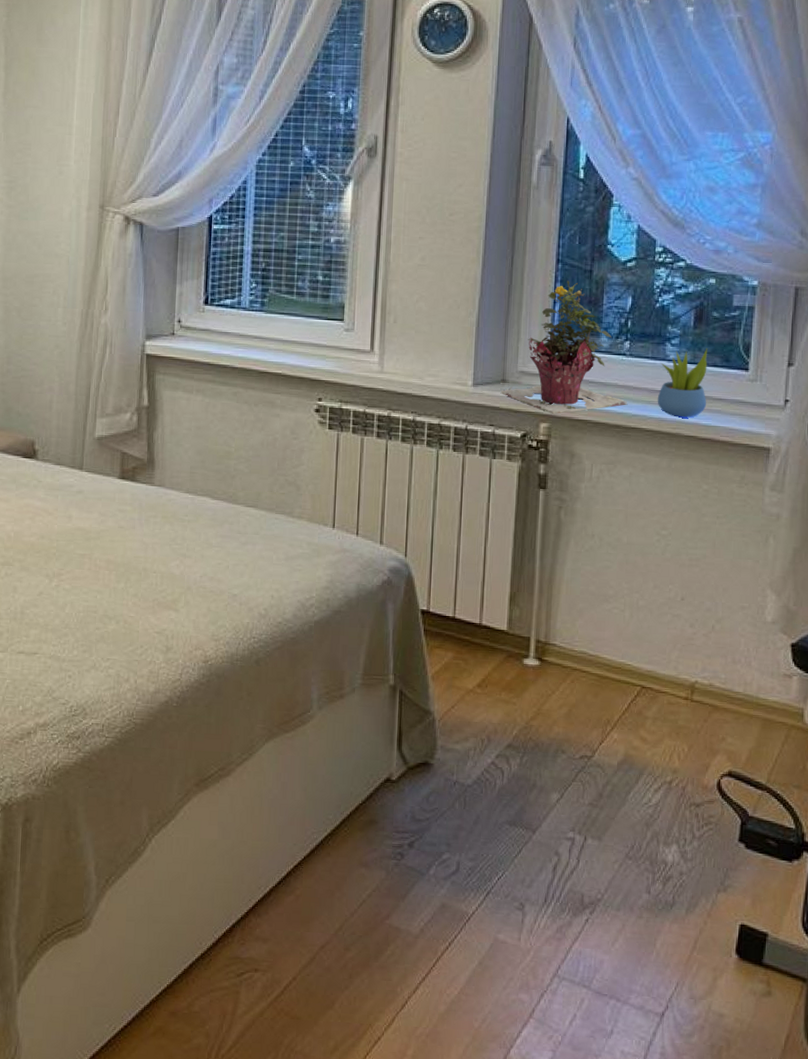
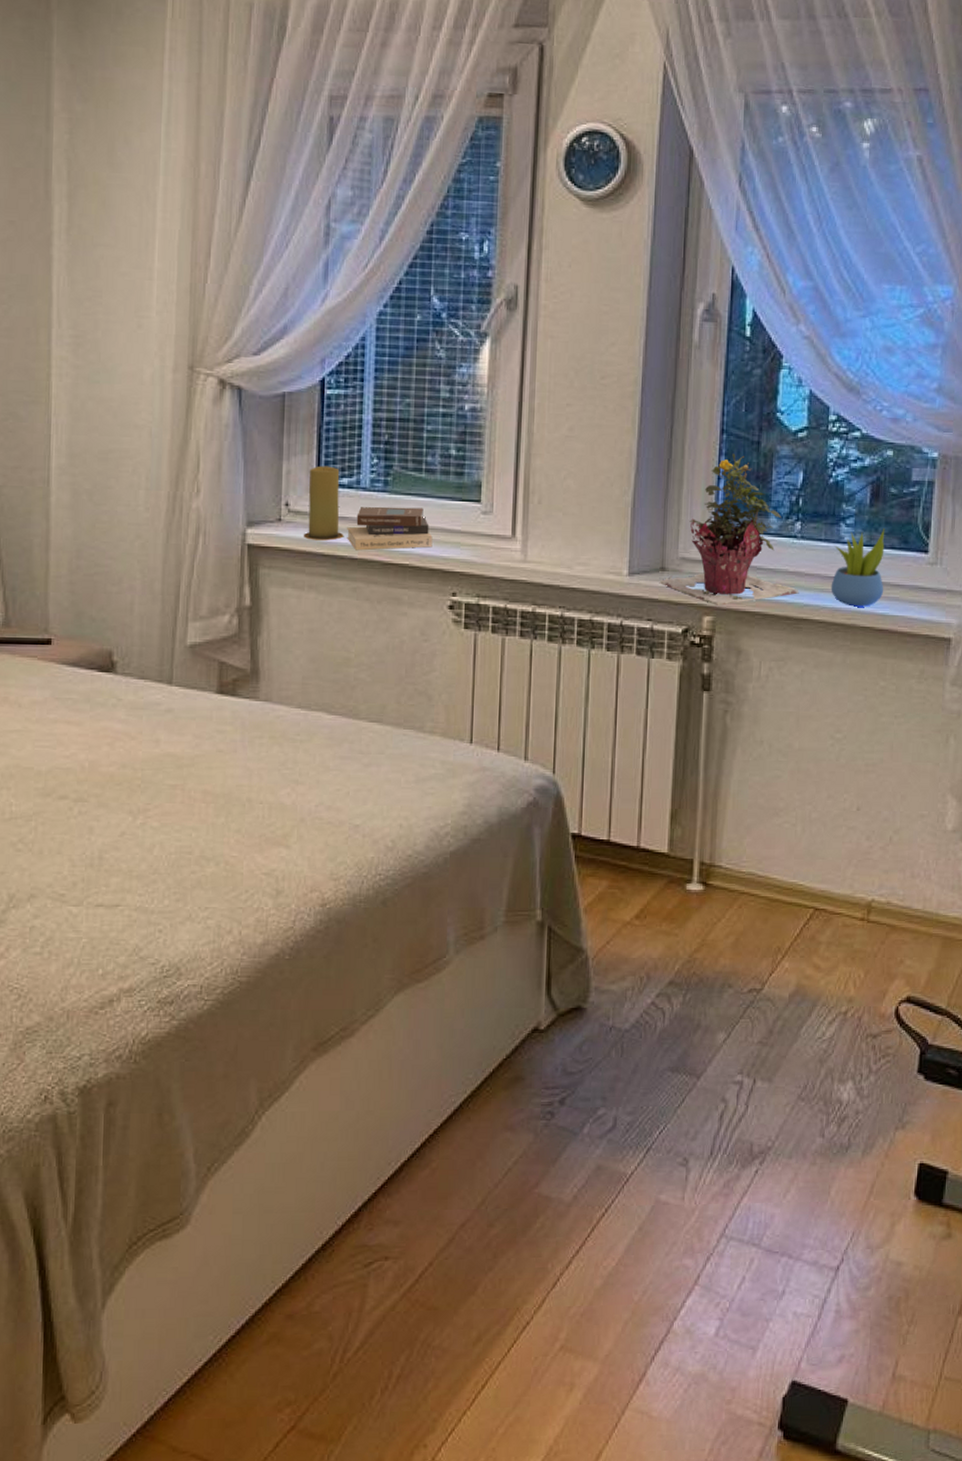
candle: none [192,289,227,352] -> present [303,465,344,541]
books: none [229,324,302,361] -> present [347,506,433,551]

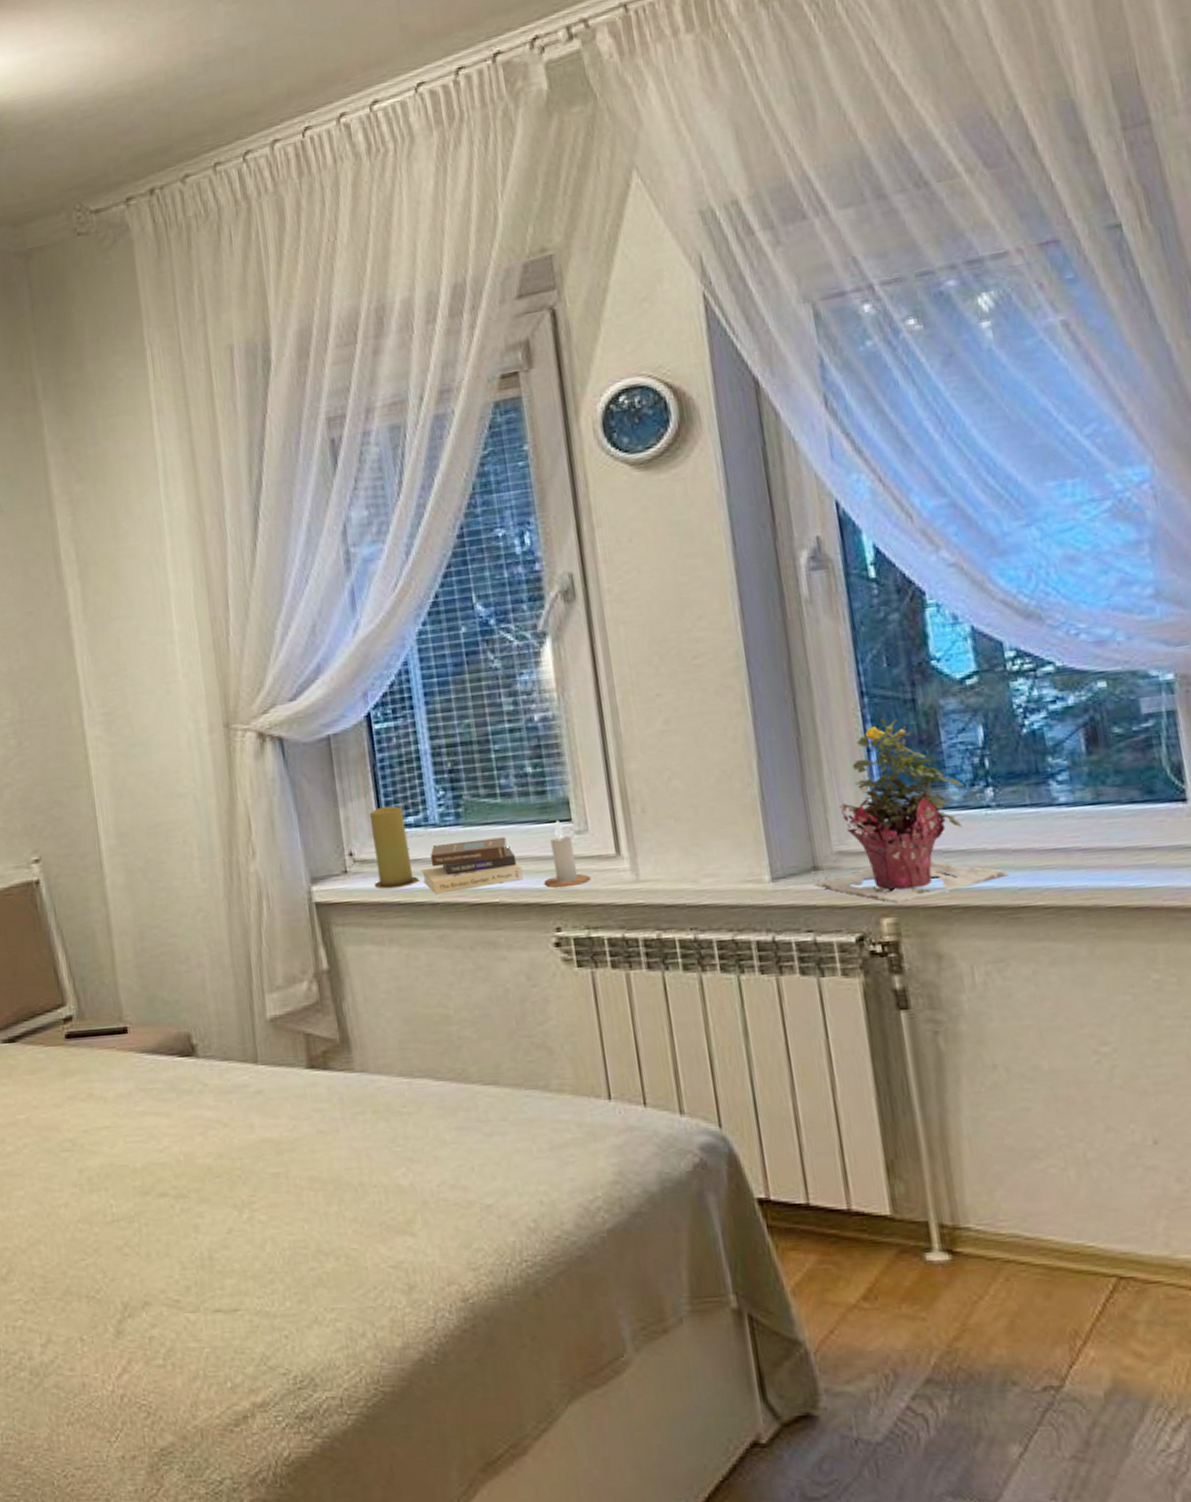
candle: none [449,499,488,559] -> present [544,820,591,889]
succulent plant: present [831,529,885,607] -> none [1047,779,1132,883]

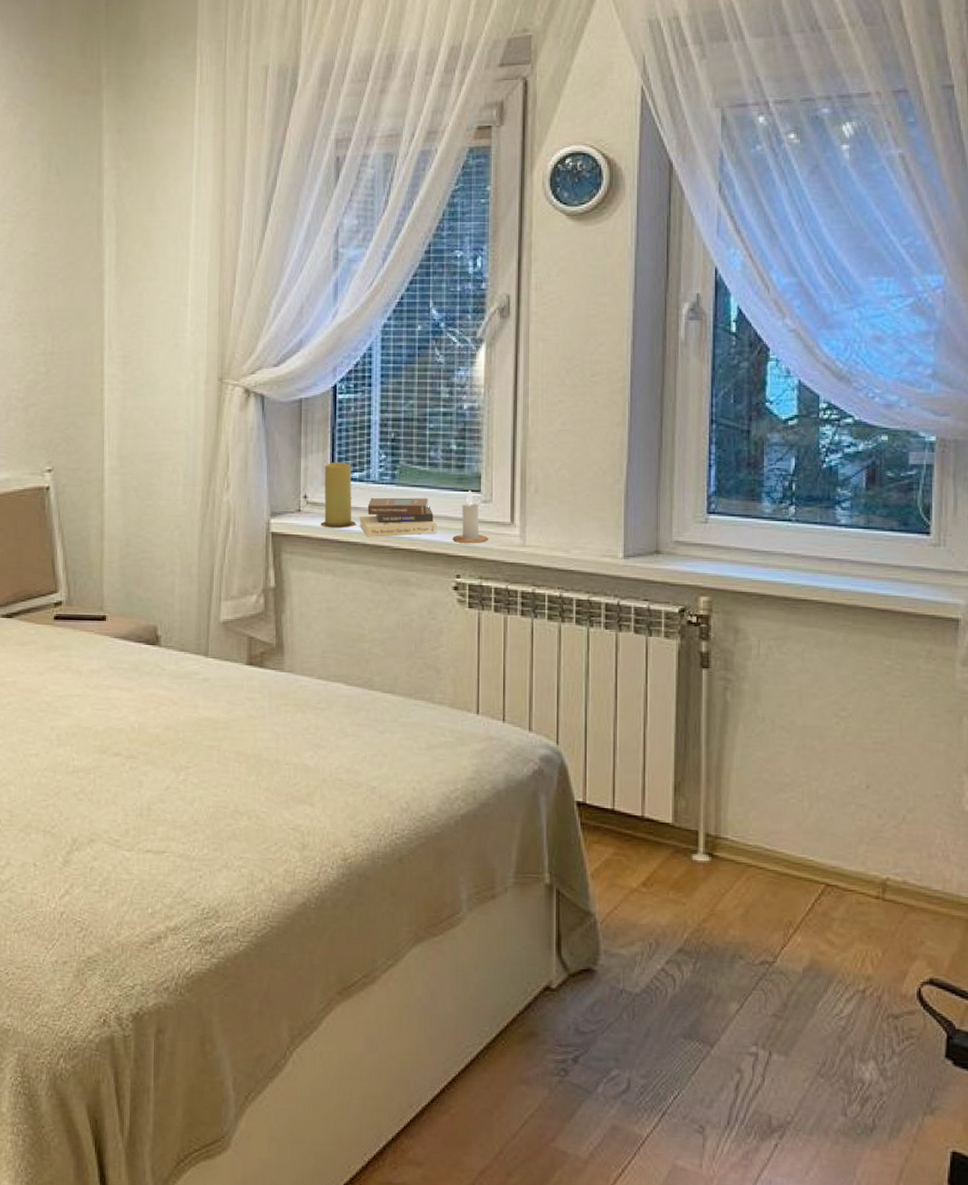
potted flower: present [813,718,1009,904] -> none [654,442,796,586]

